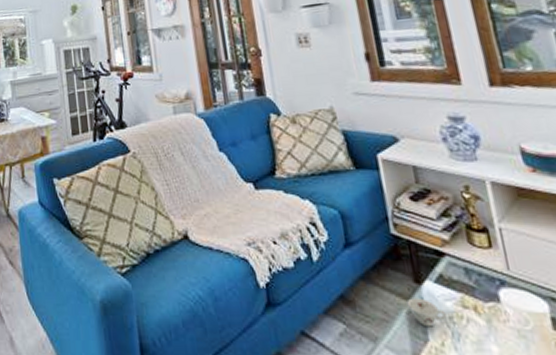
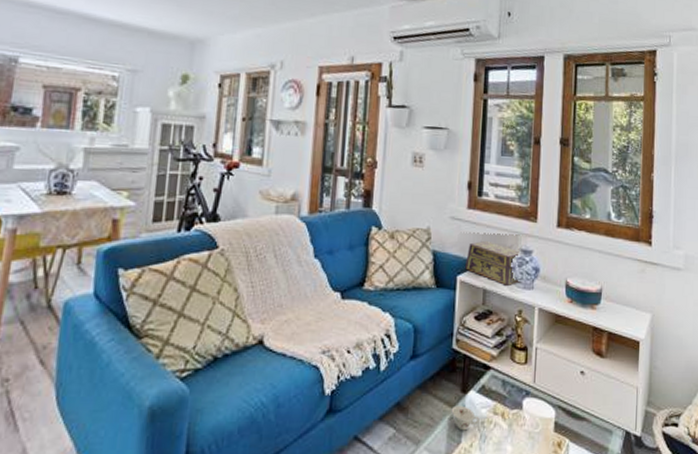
decorative box: none [382,112,462,159] -> present [465,240,523,286]

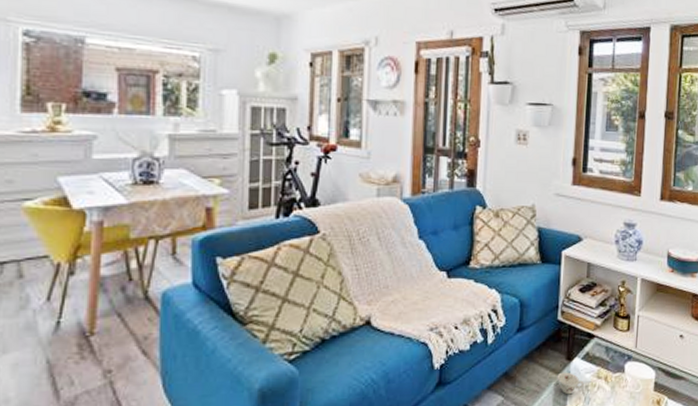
decorative box: present [465,240,523,286] -> none [570,215,627,258]

